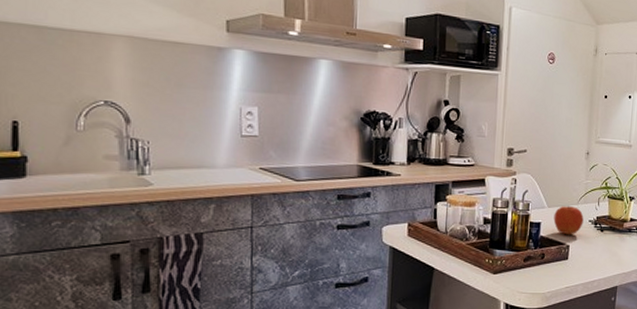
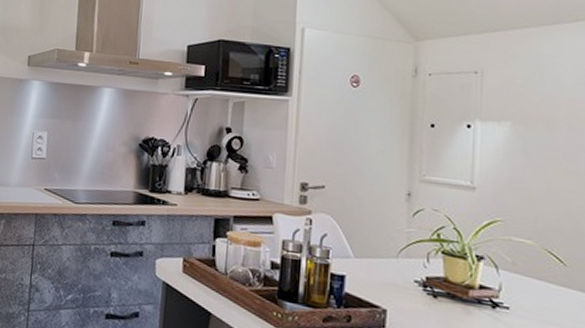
fruit: present [553,205,584,235] -> none [363,257,407,297]

